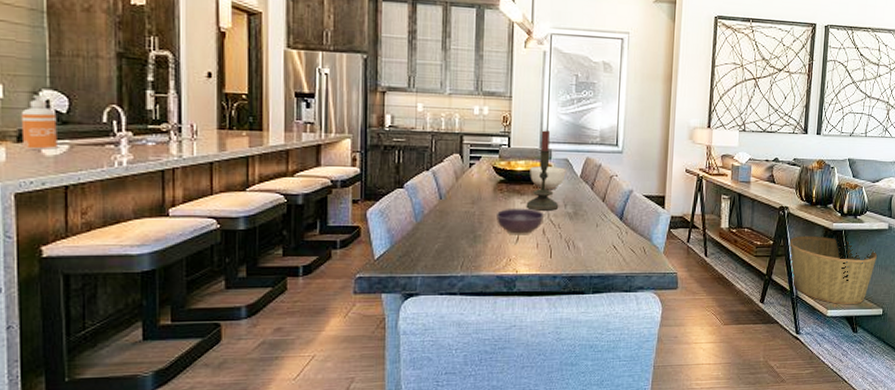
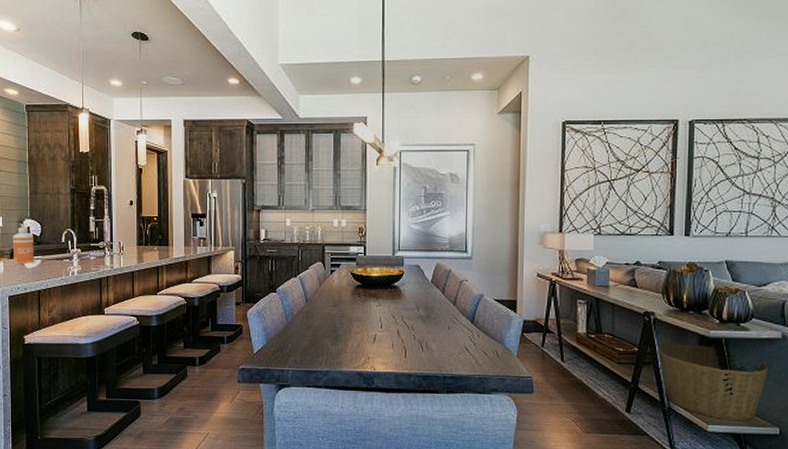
bowl: present [495,208,545,235] -> none [354,310,399,336]
candle: present [526,129,559,211] -> none [381,238,412,314]
bowl: present [530,166,566,190] -> none [384,272,418,294]

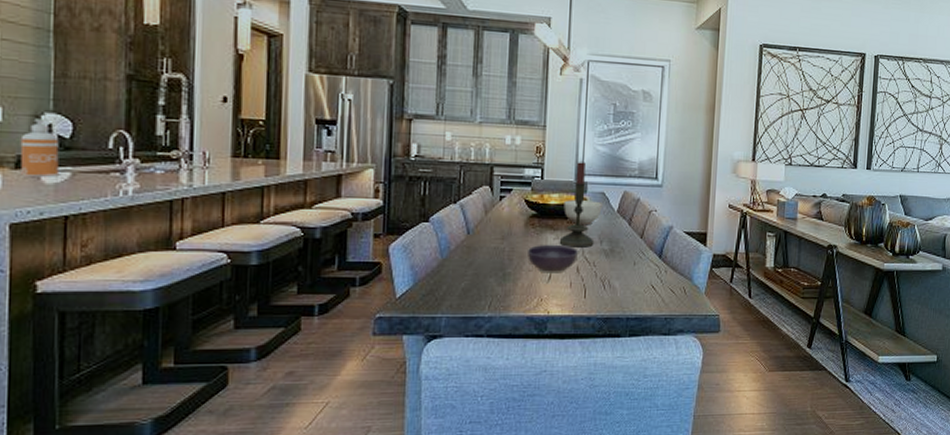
bowl: none [354,310,399,336] -> present [526,244,579,274]
candle: none [381,238,412,314] -> present [559,160,595,248]
bowl: none [384,272,418,294] -> present [563,200,602,226]
basket: present [657,343,770,421] -> none [838,276,931,351]

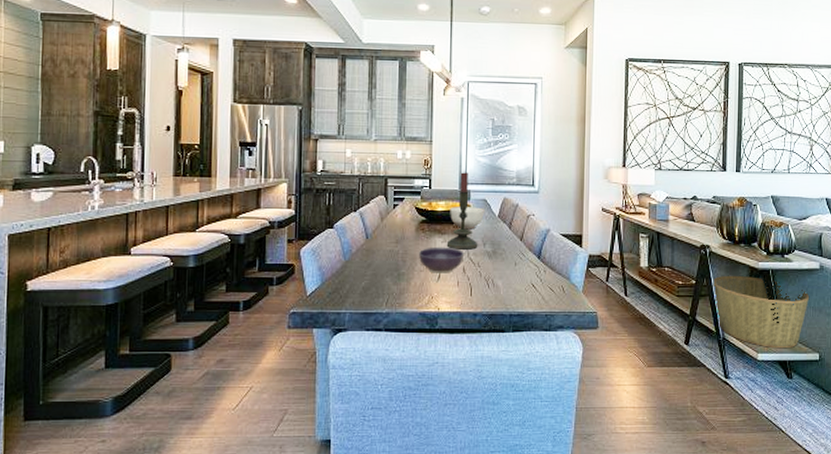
soap dispenser: present [20,118,59,178] -> none [16,149,45,197]
basket: none [838,276,931,351] -> present [713,275,810,349]

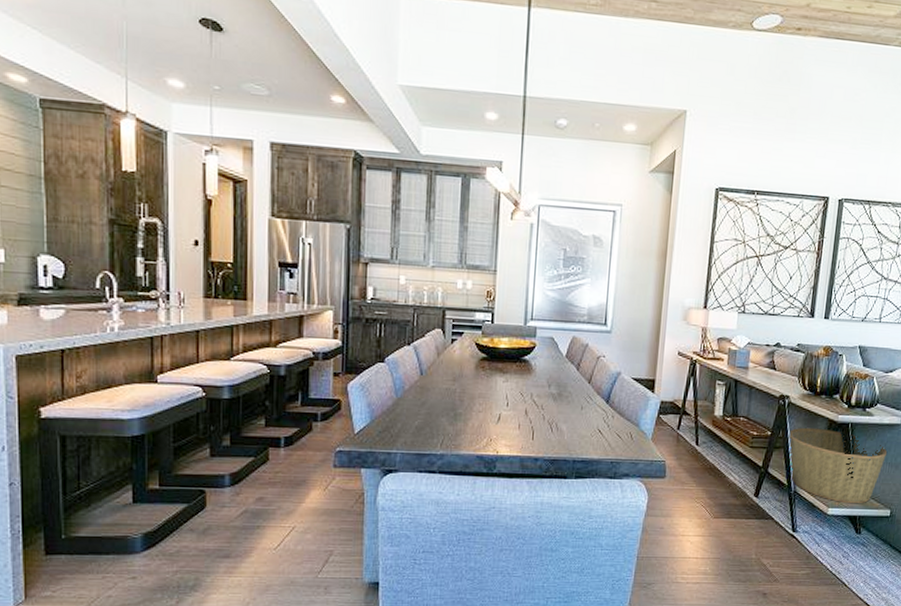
bowl: present [418,247,465,274] -> none [477,386,528,415]
candle: present [446,171,478,250] -> none [508,305,543,391]
bowl: present [450,207,484,230] -> none [513,344,551,369]

